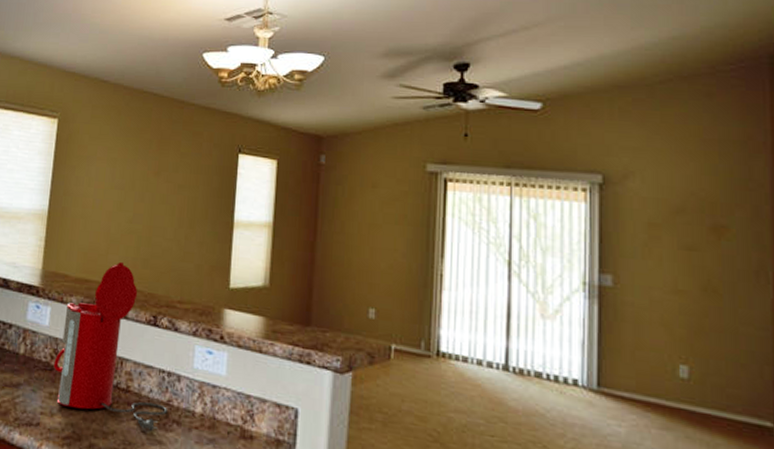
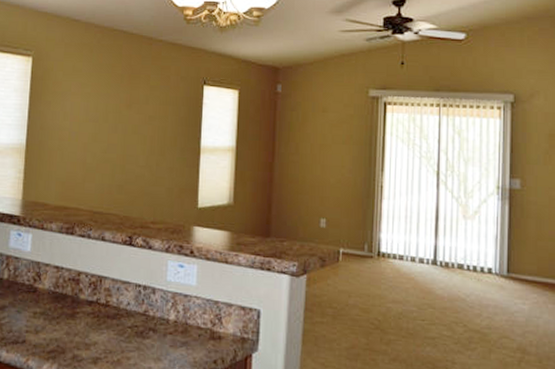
coffee maker: present [53,261,167,431] -> none [36,188,144,339]

